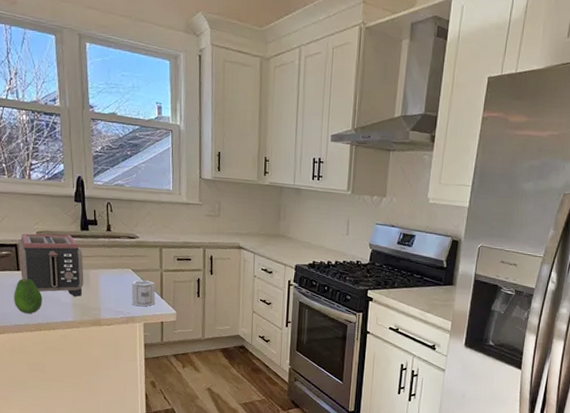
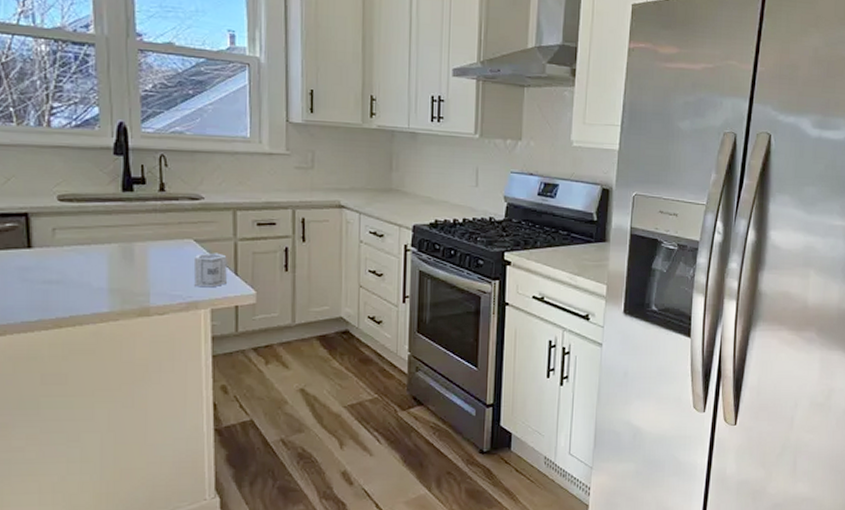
fruit: present [14,278,43,314] -> none [21,257,65,306]
toaster: present [18,233,84,297] -> none [30,197,126,279]

